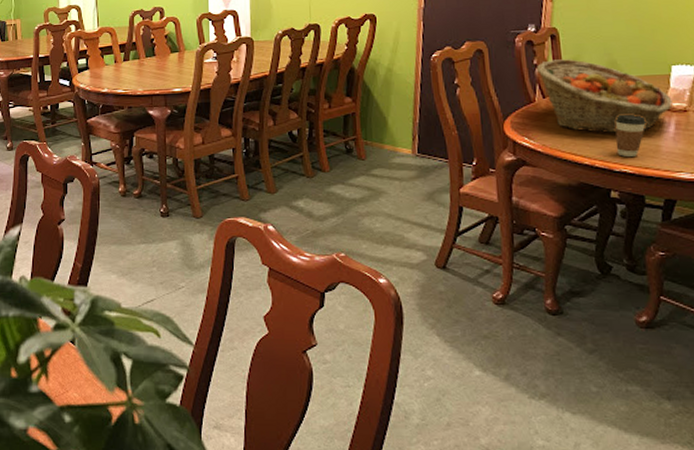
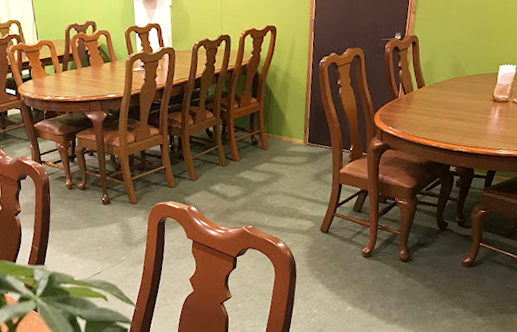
fruit basket: present [536,59,673,133] -> none [400,62,498,121]
coffee cup: present [615,114,646,158] -> none [455,105,479,140]

